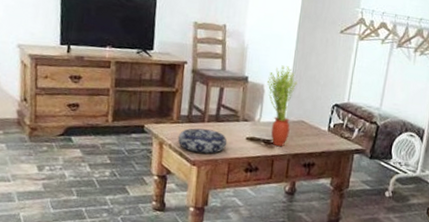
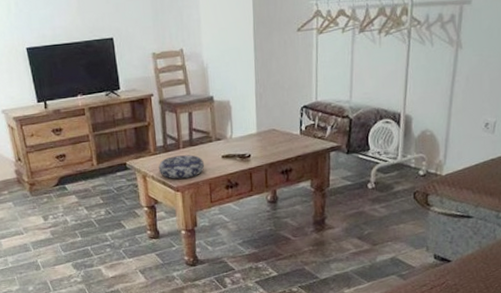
potted plant: present [267,65,298,147] -> none [232,77,263,159]

